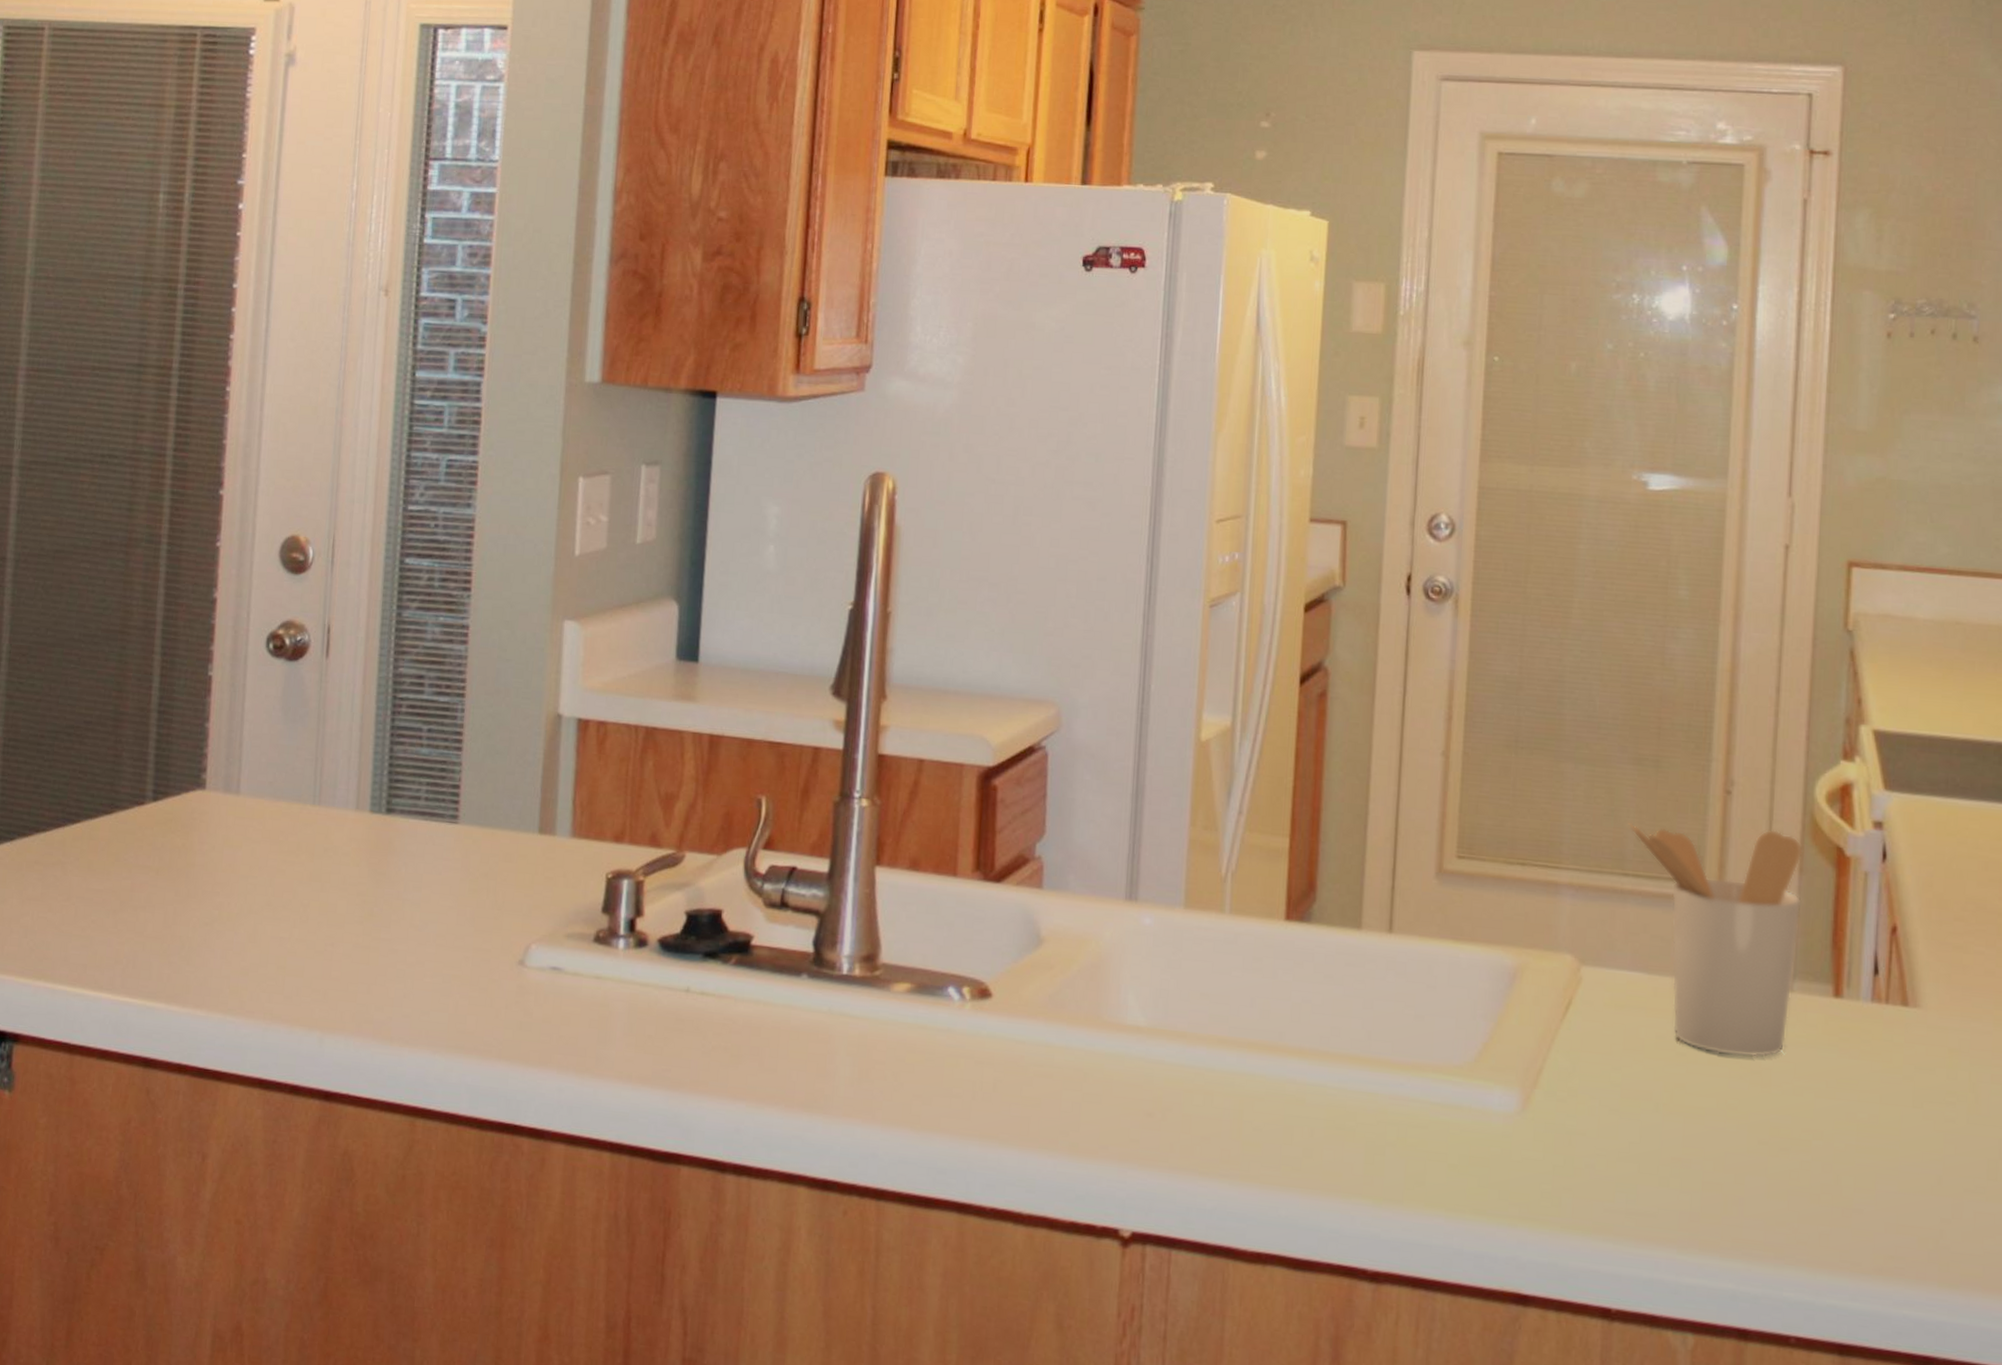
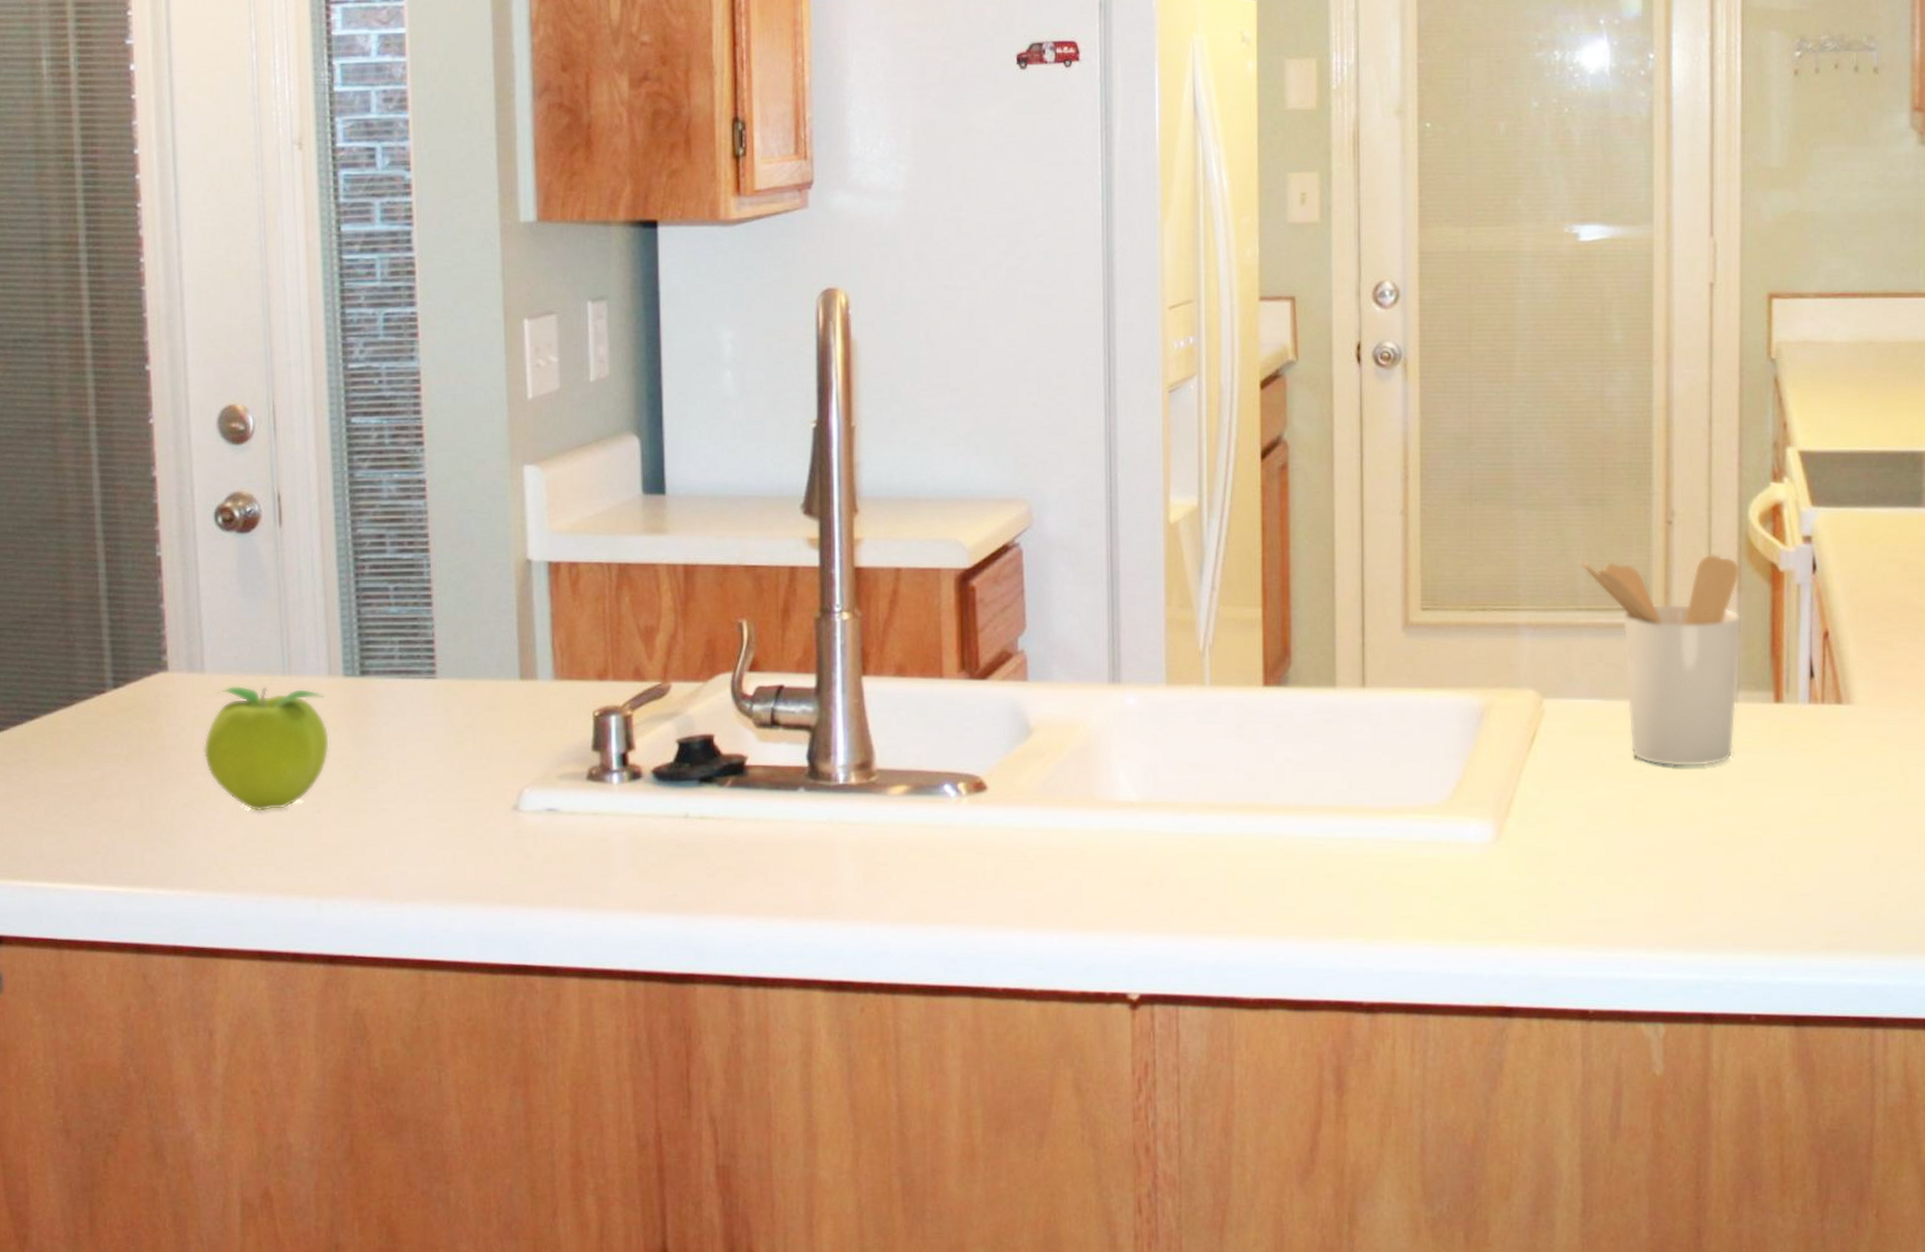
fruit: none [229,810,350,939] -> present [203,685,330,812]

